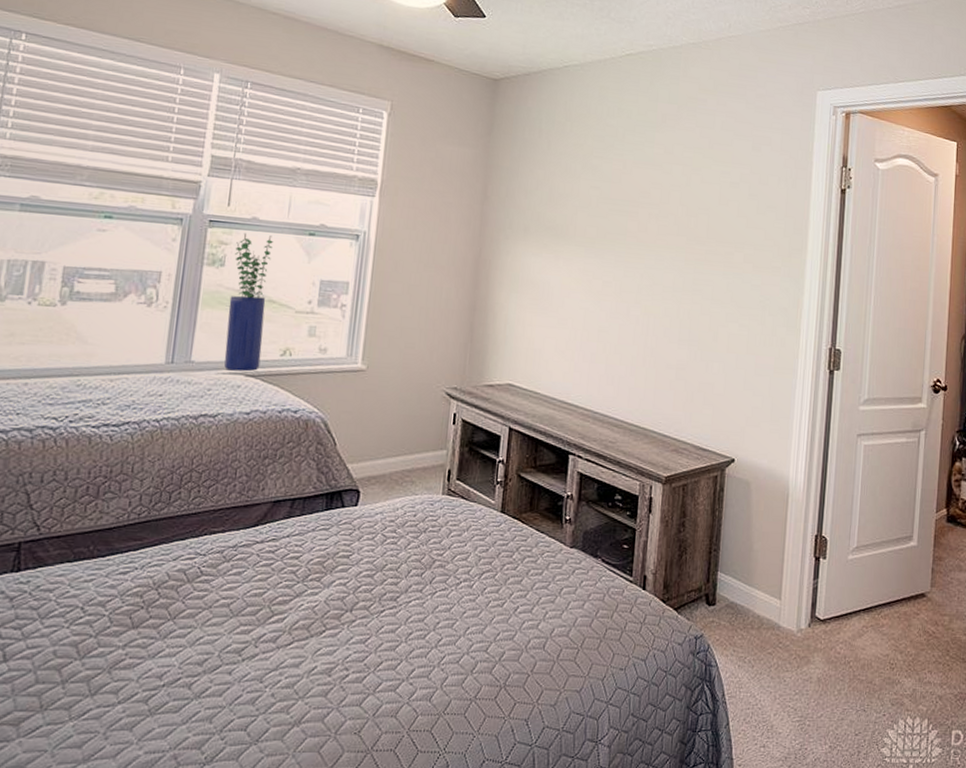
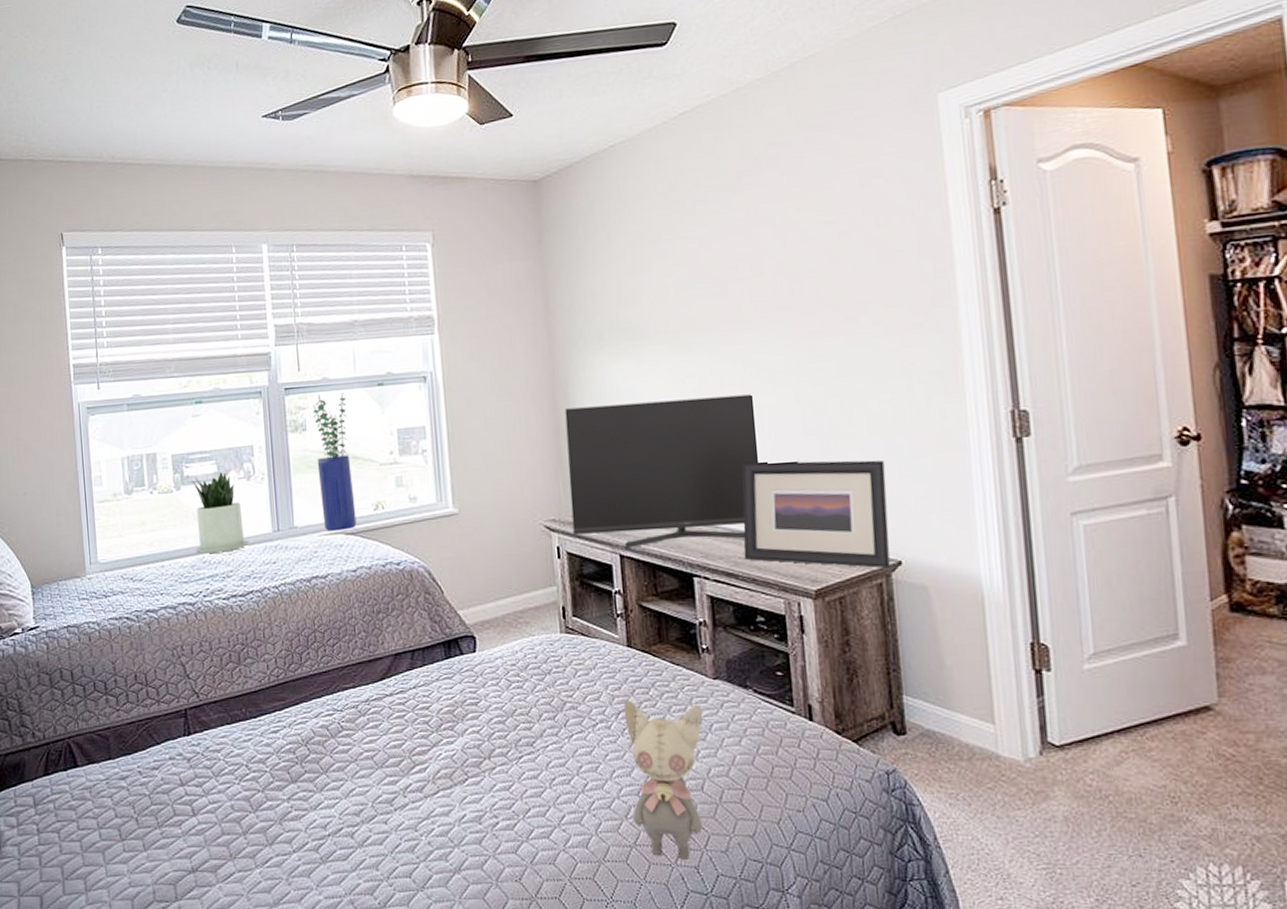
planter: none [70,293,137,378] -> present [191,472,250,555]
television: none [471,288,671,426] -> present [564,394,799,548]
stuffed animal: none [477,561,557,713] -> present [623,700,704,860]
picture frame: none [614,359,735,464] -> present [742,460,890,569]

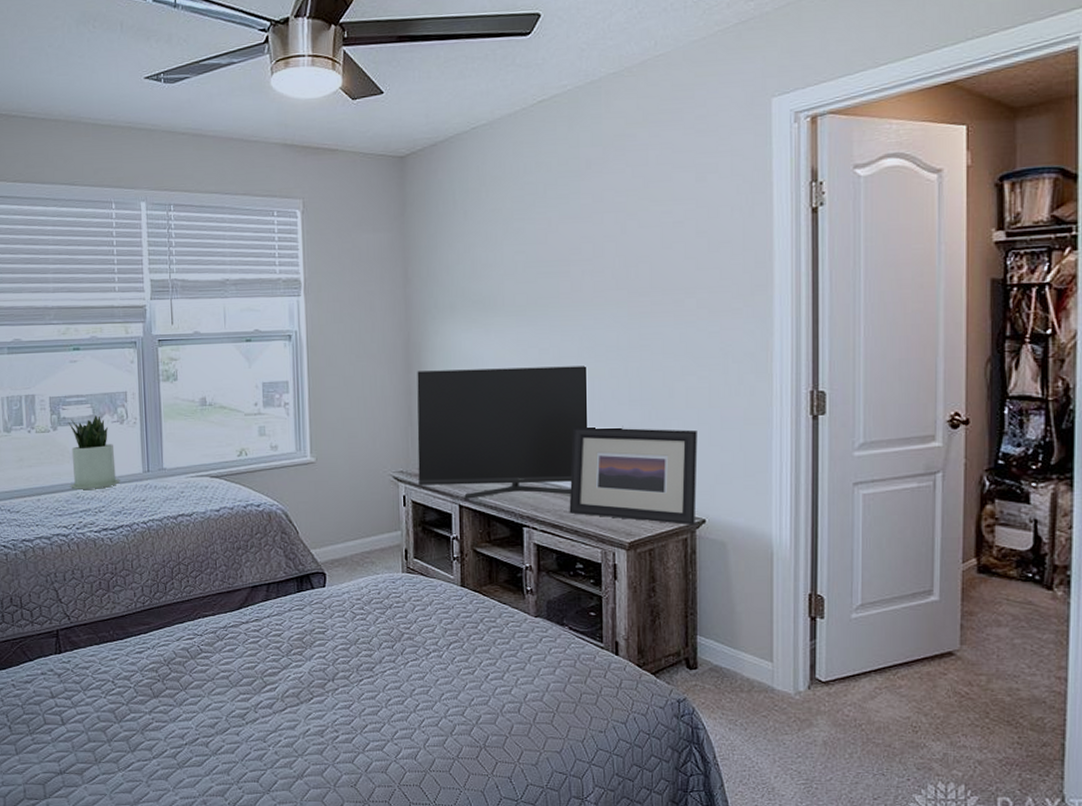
vase: present [313,393,357,531] -> none [184,347,221,474]
stuffed animal: present [623,700,704,860] -> none [454,633,524,771]

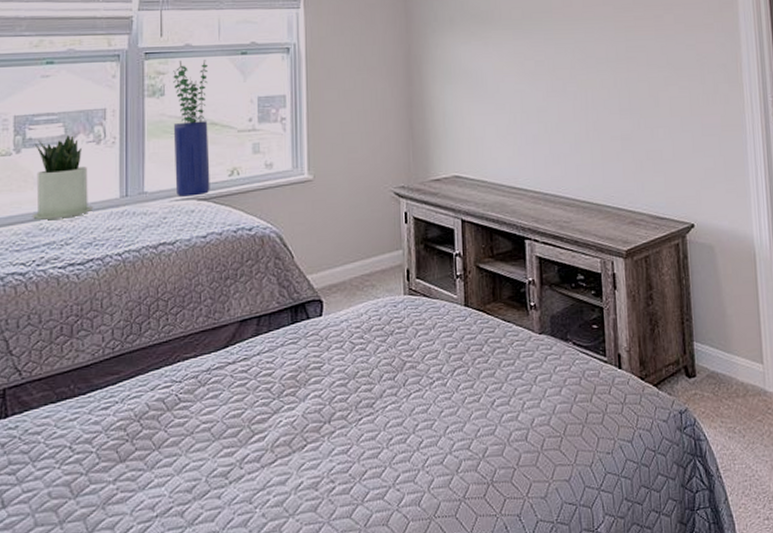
vase: none [184,347,221,474] -> present [173,60,210,197]
television: present [417,366,623,499] -> none [418,77,616,213]
picture frame: present [569,427,698,526] -> none [568,136,685,231]

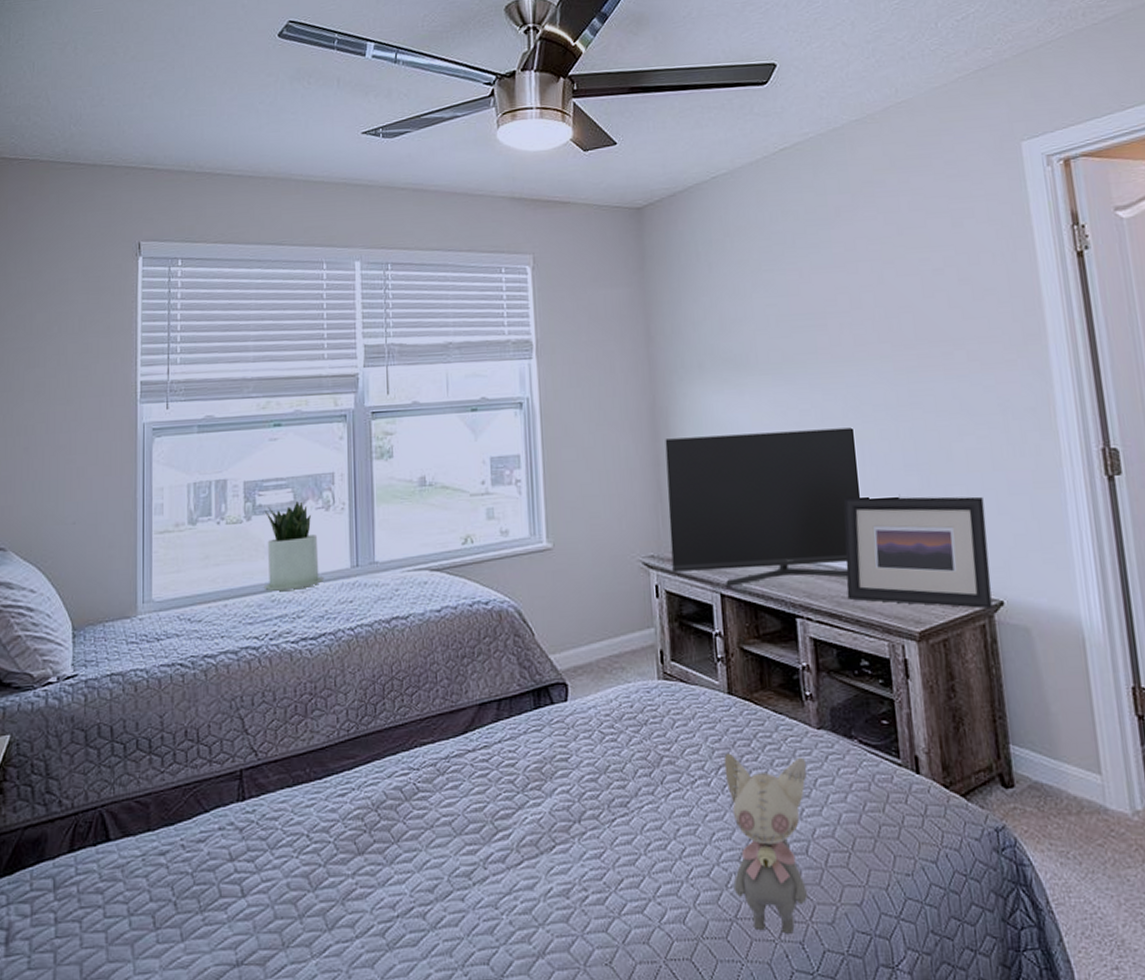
vase: present [173,60,210,197] -> none [401,418,443,567]
television: none [418,77,616,213] -> present [665,427,900,587]
stuffed animal: none [459,357,529,509] -> present [724,753,809,934]
picture frame: none [568,136,685,231] -> present [844,496,993,609]

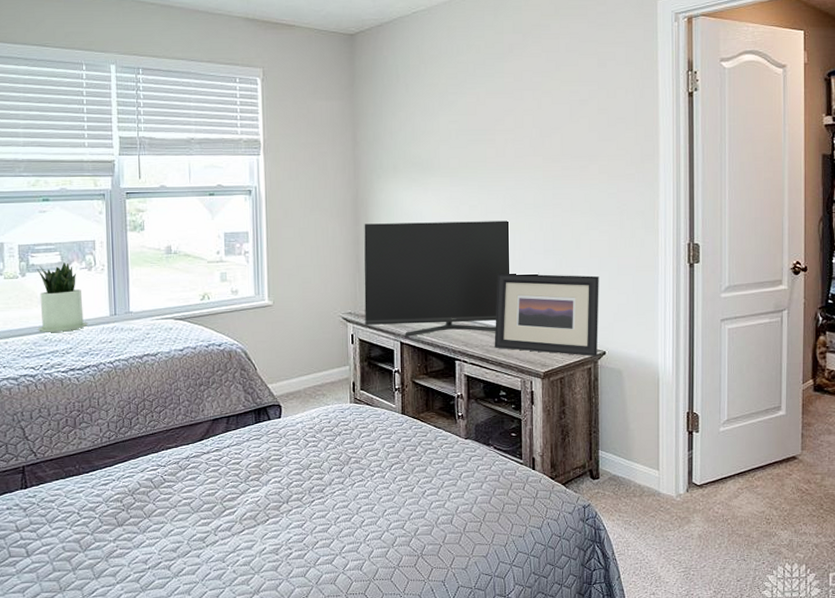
stuffed animal: present [724,753,809,934] -> none [396,455,456,576]

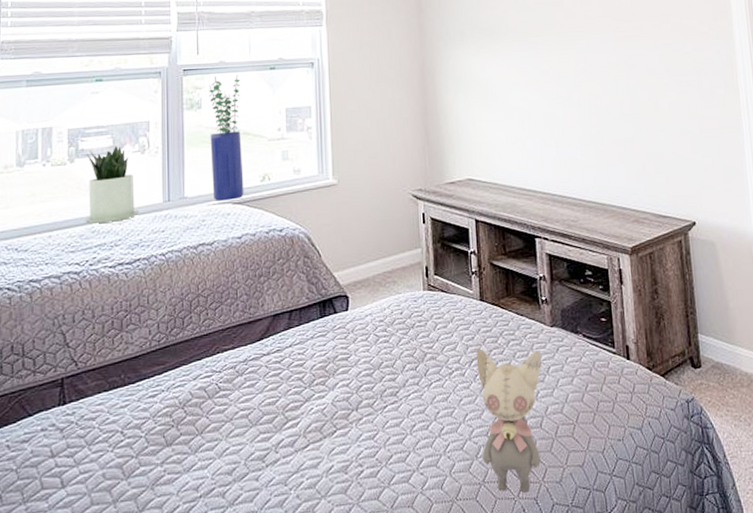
vase: none [151,200,185,316] -> present [209,75,244,201]
television: present [364,221,539,337] -> none [432,85,618,214]
stuffed animal: none [396,455,456,576] -> present [476,348,542,493]
picture frame: present [494,273,599,357] -> none [574,139,687,228]

